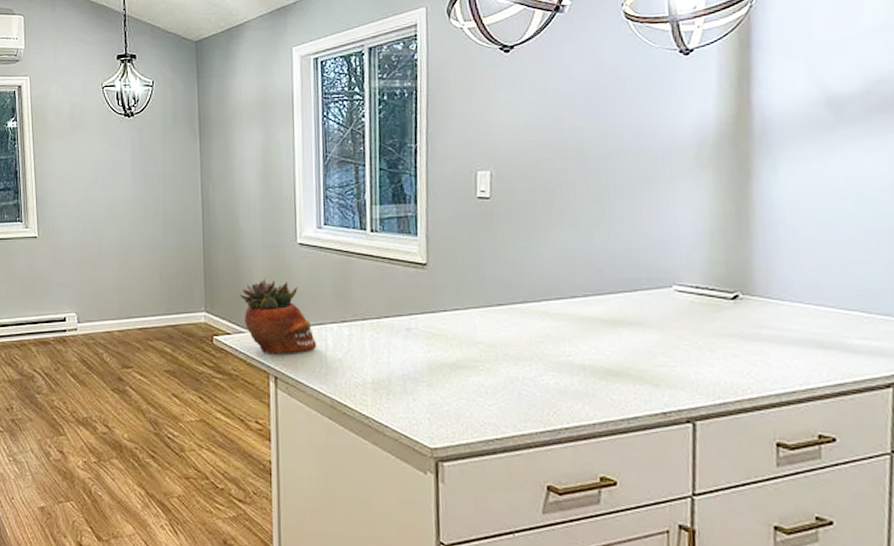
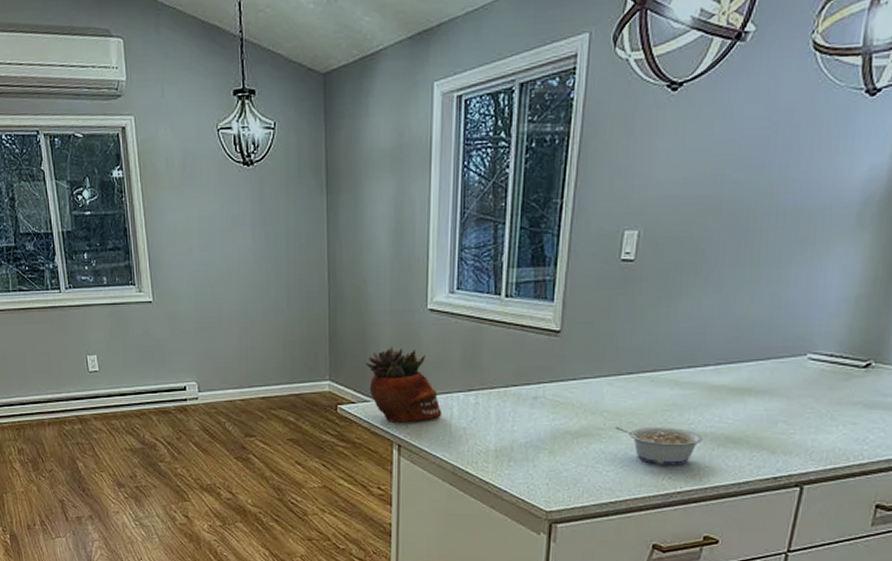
legume: none [491,358,583,399] -> present [614,426,704,465]

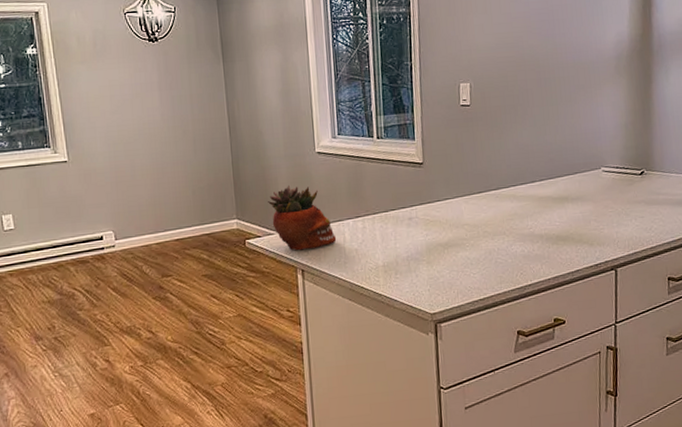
legume: present [614,426,704,465] -> none [474,232,541,264]

